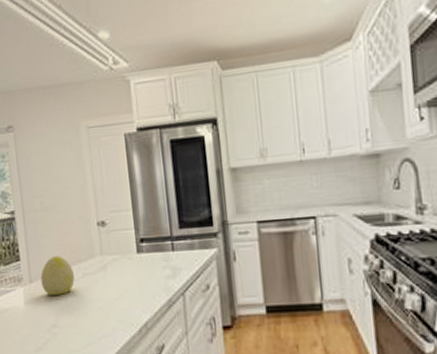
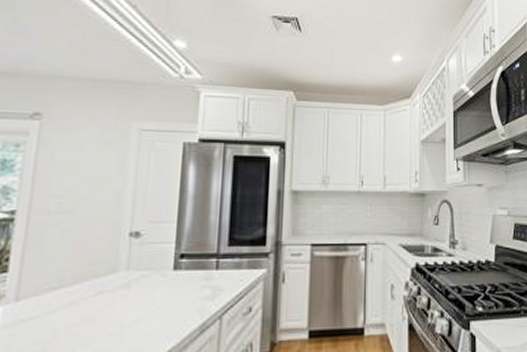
decorative egg: present [40,255,75,296] -> none [32,268,85,319]

